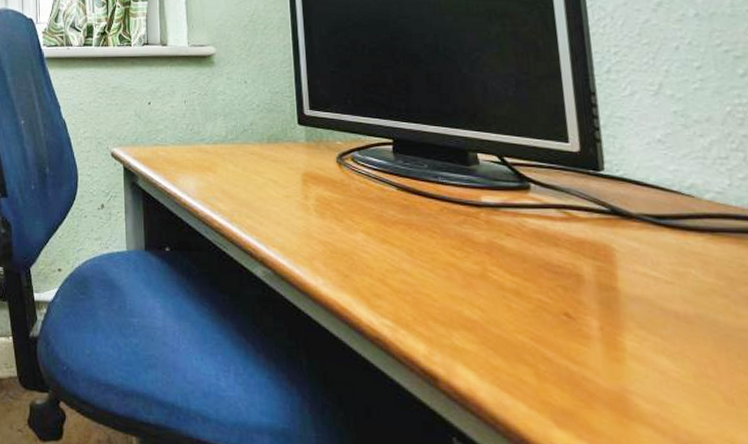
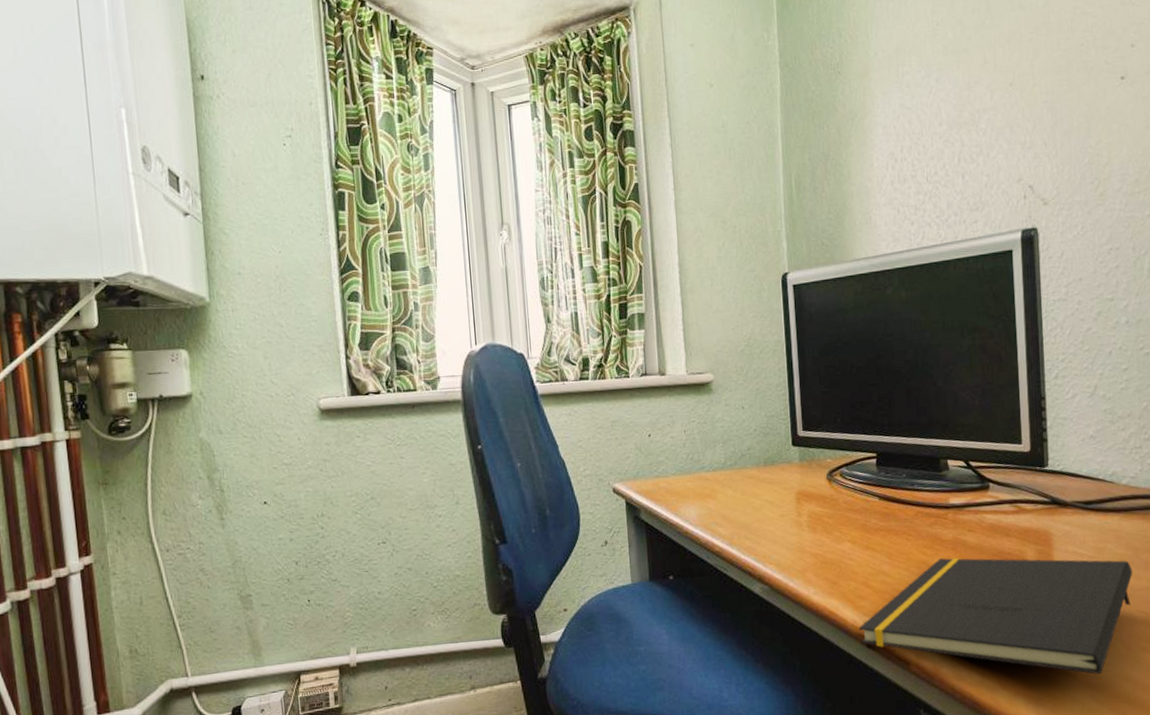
notepad: none [375,263,729,431] -> present [858,557,1133,675]

